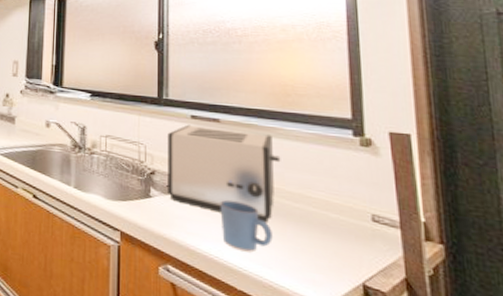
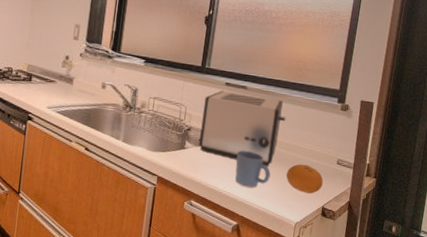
fruit: none [295,220,356,265] -> present [286,164,323,194]

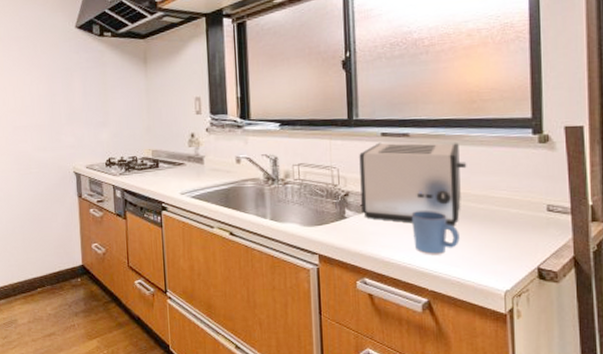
fruit: present [286,164,323,194] -> none [480,217,532,254]

